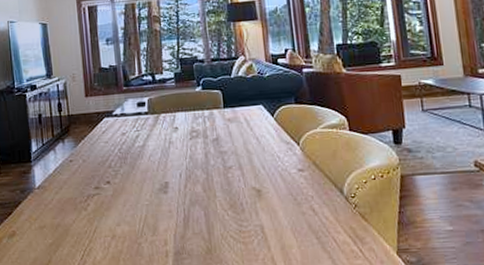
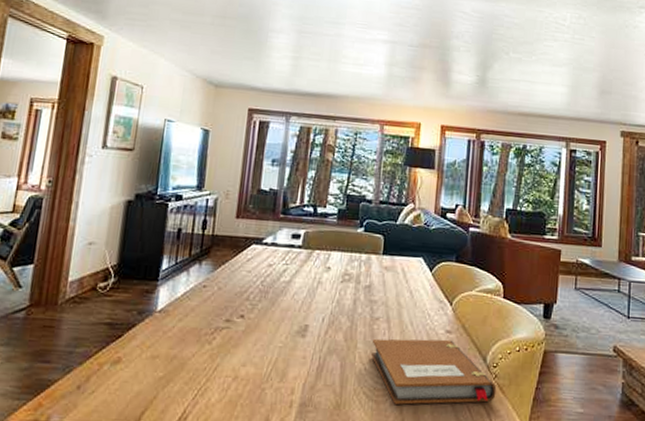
notebook: none [230,177,359,243] -> present [371,338,497,405]

